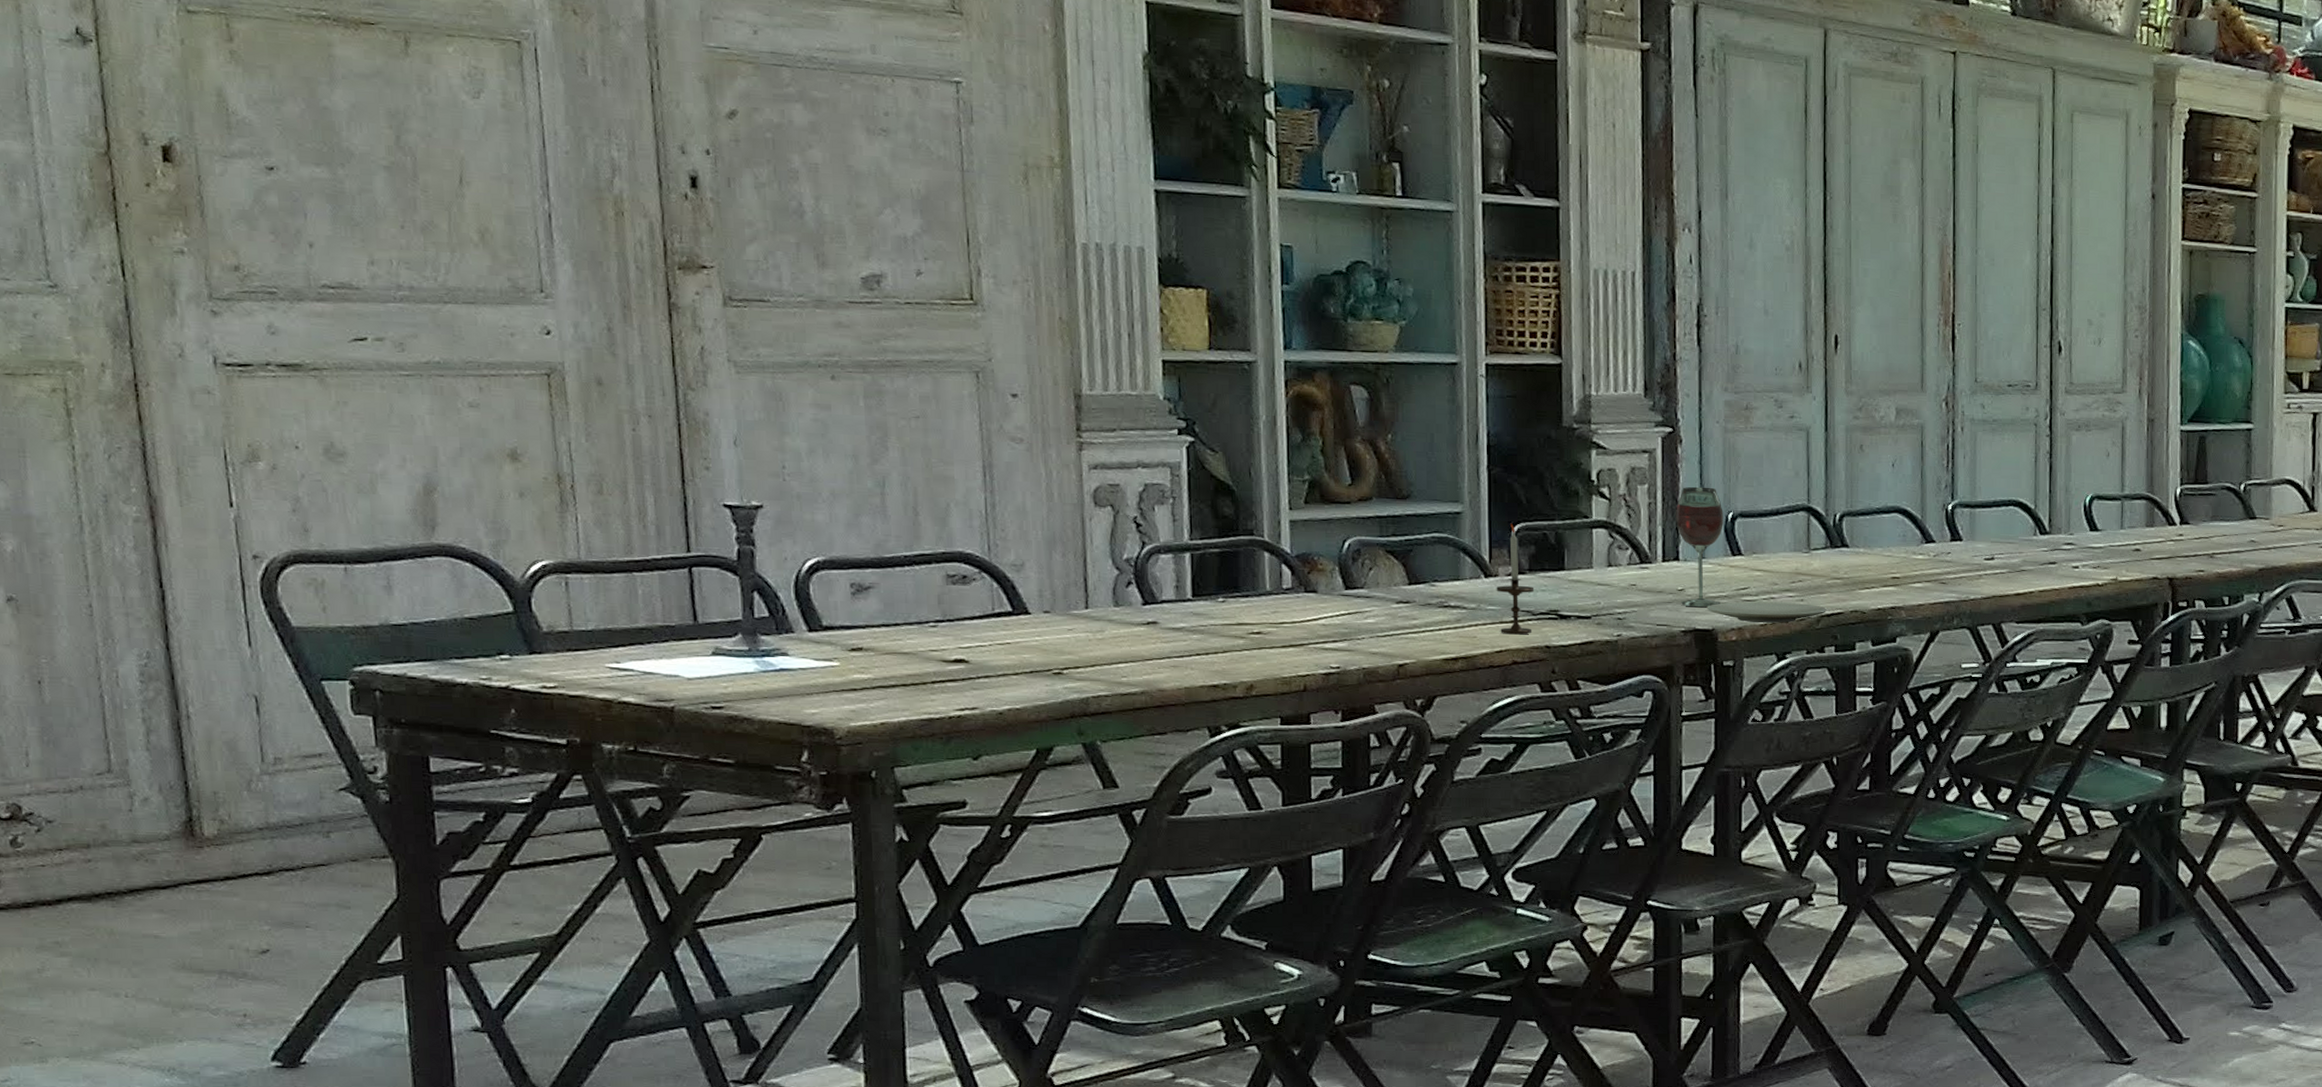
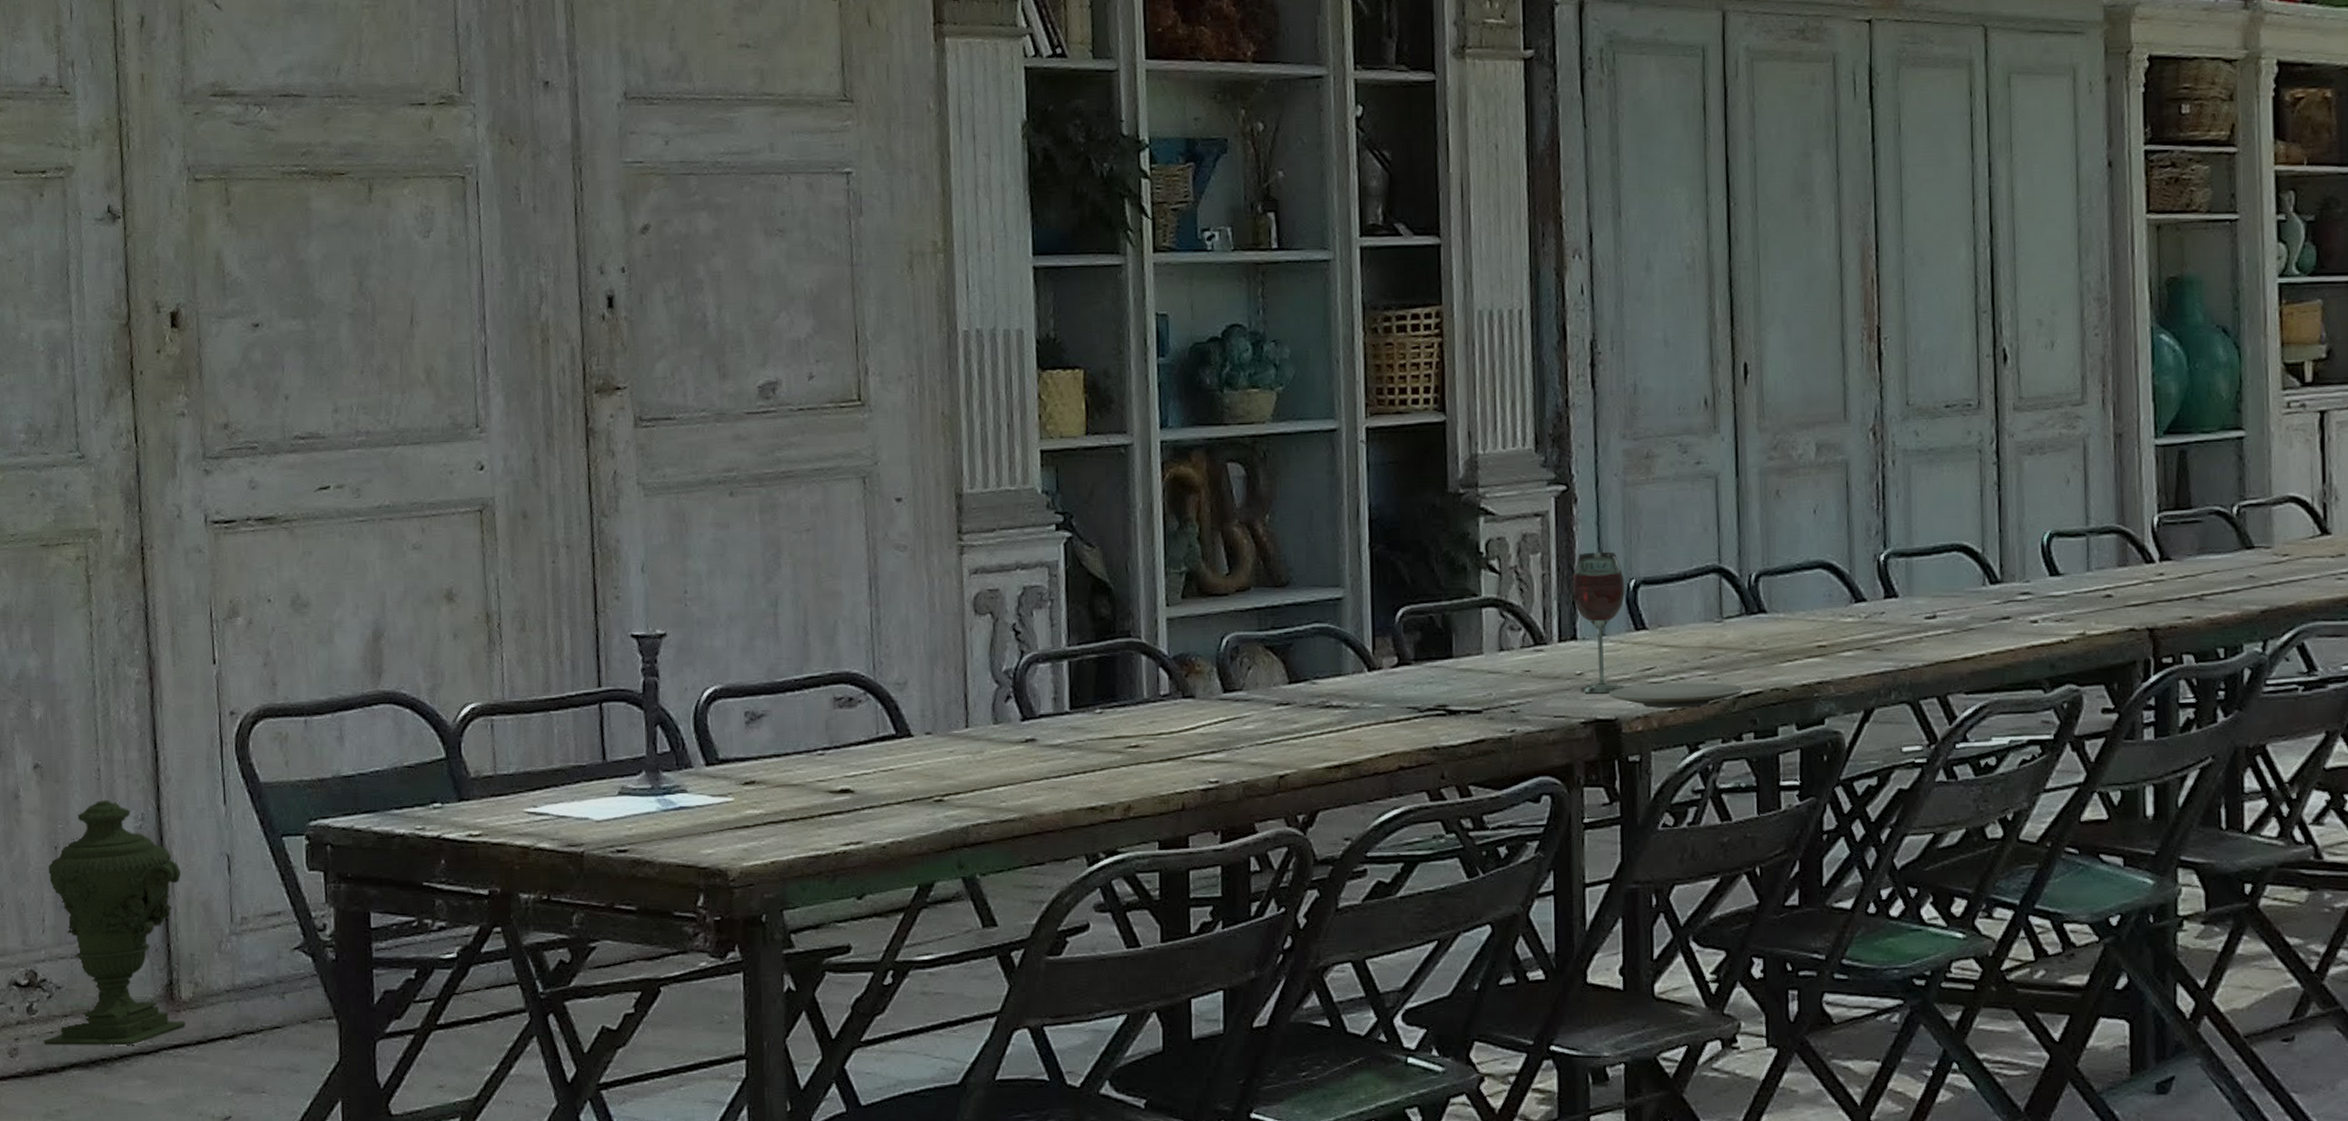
decorative urn: none [31,636,210,881] -> present [43,799,186,1046]
candlestick: present [1496,524,1535,635] -> none [1380,608,1421,736]

